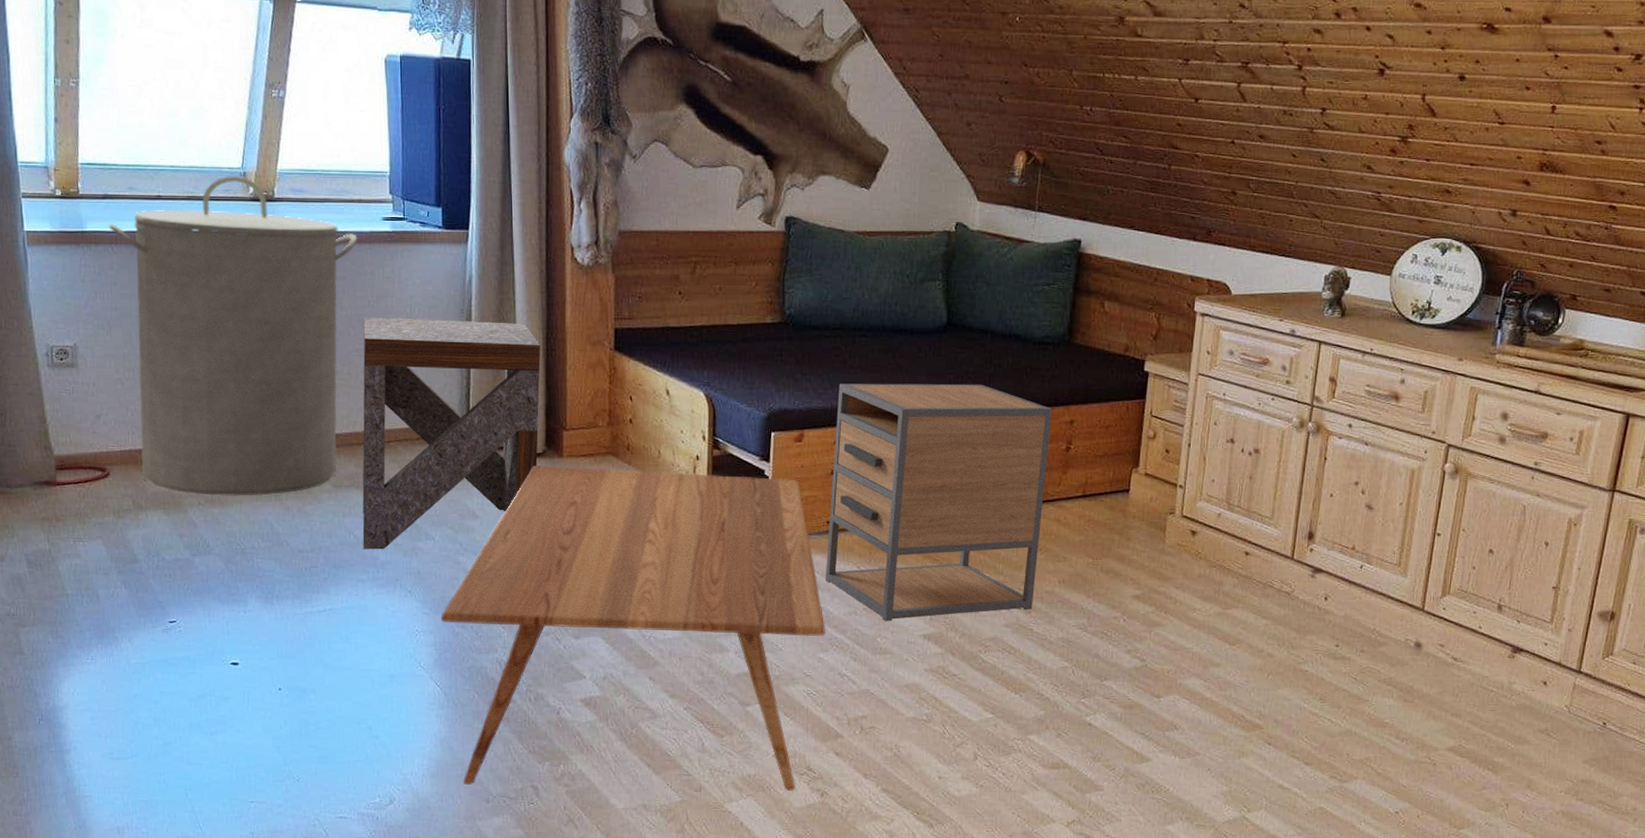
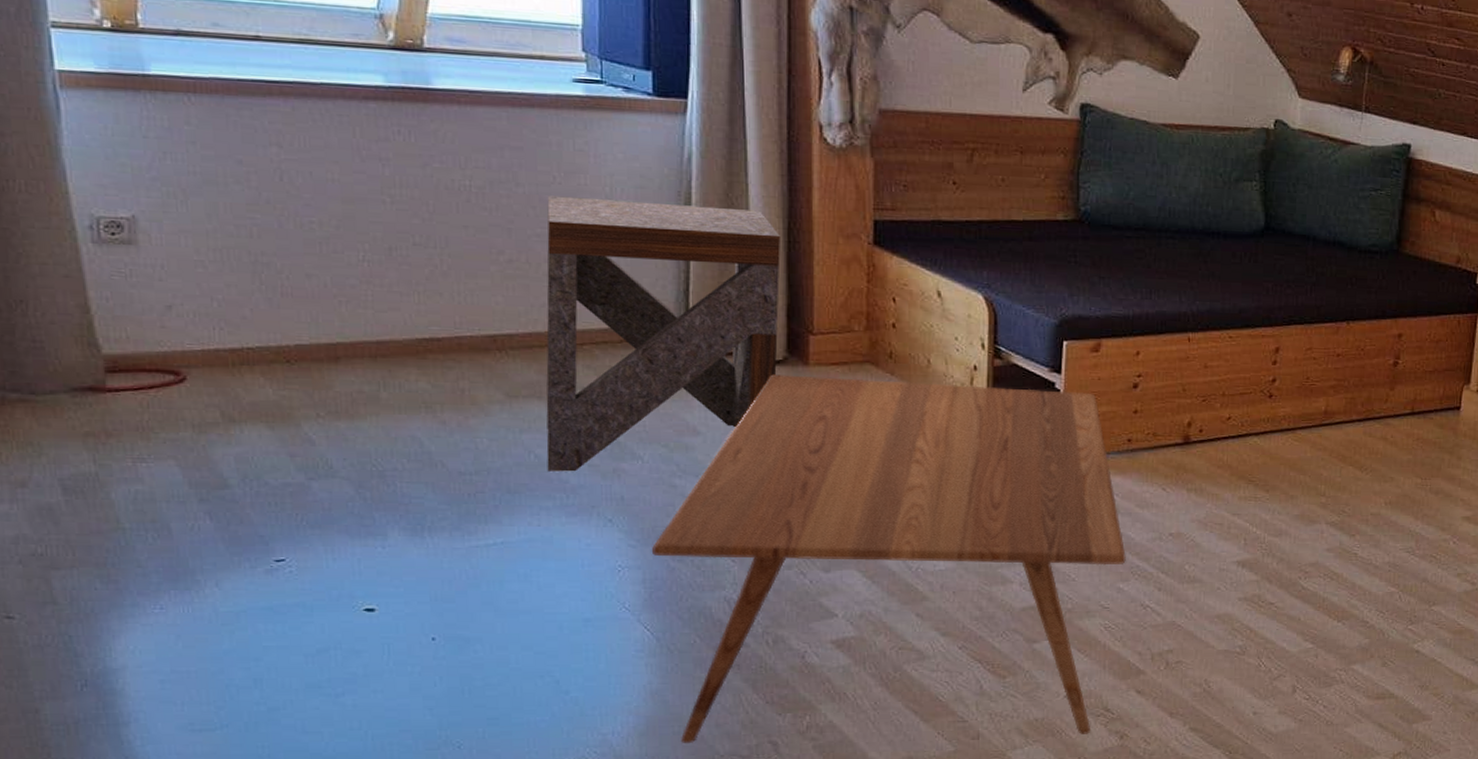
laundry hamper: present [109,175,358,497] -> none [184,17,540,408]
nightstand: present [825,383,1052,622] -> none [1125,289,1379,548]

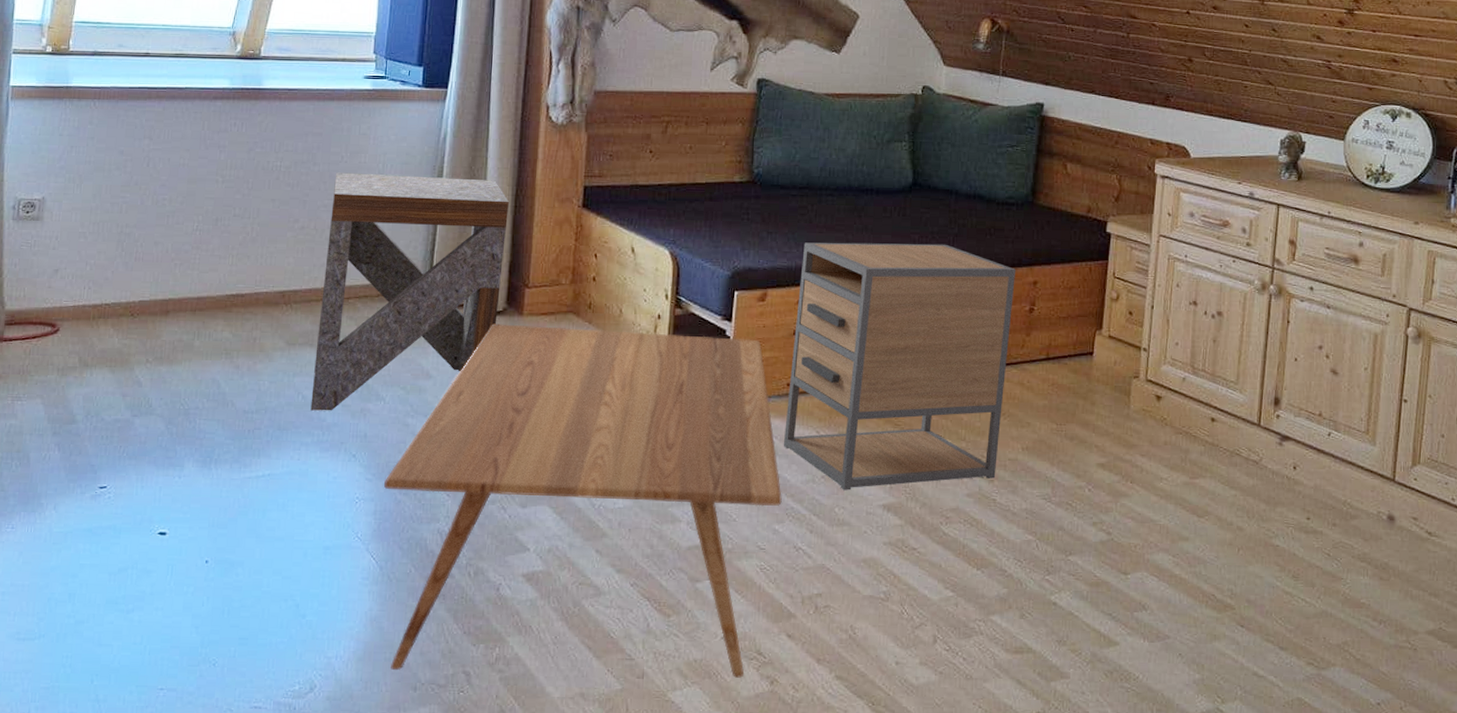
nightstand: none [1125,289,1379,548] -> present [783,242,1015,491]

